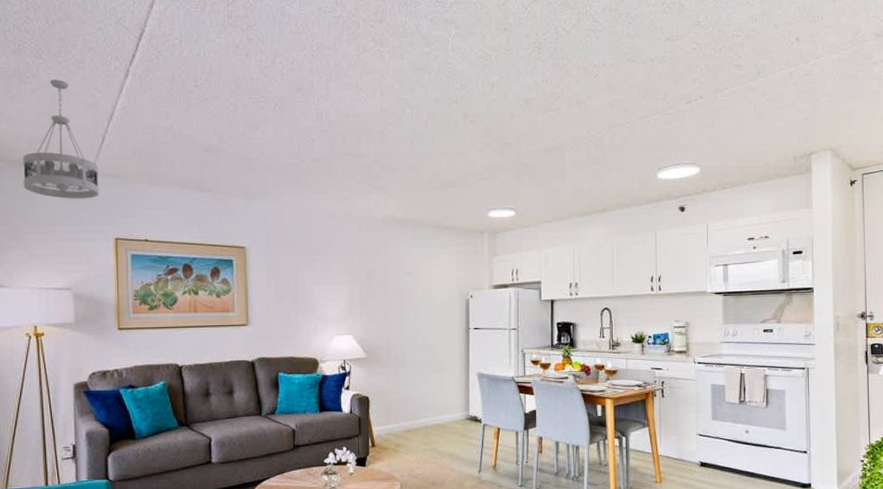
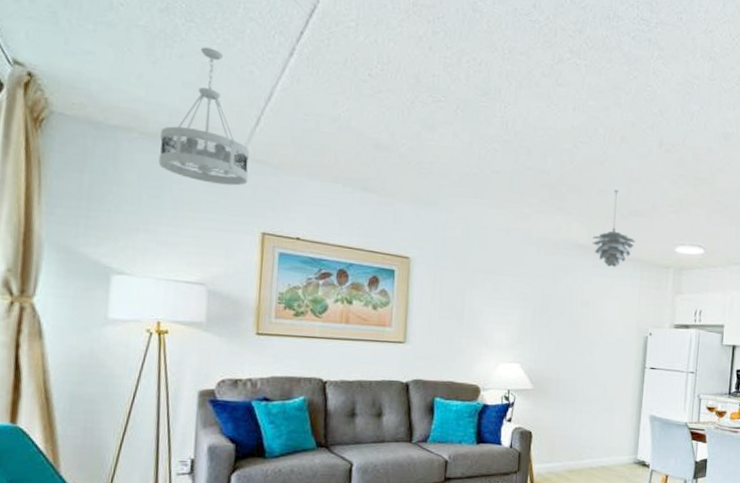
pendant light: none [409,164,449,237] -> present [592,189,635,267]

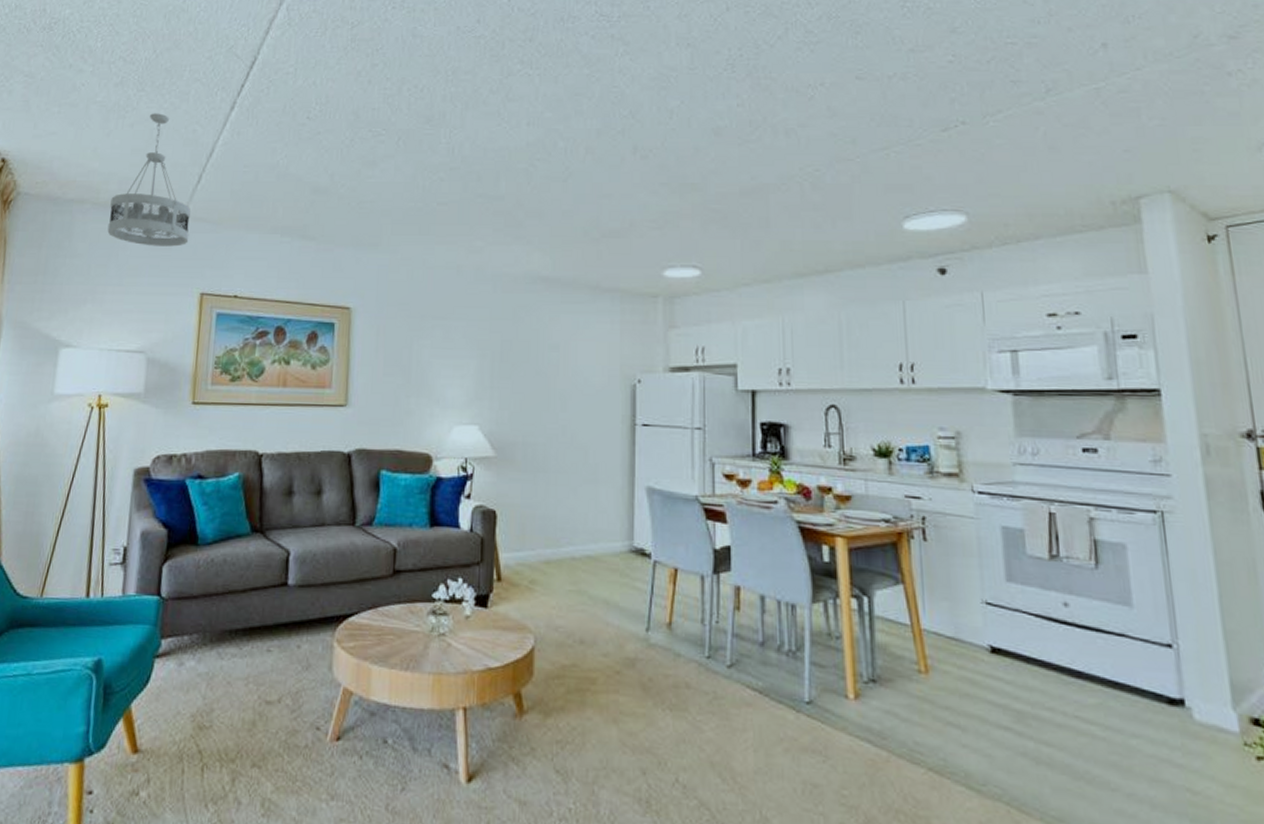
pendant light: present [592,189,635,267] -> none [558,208,611,301]

